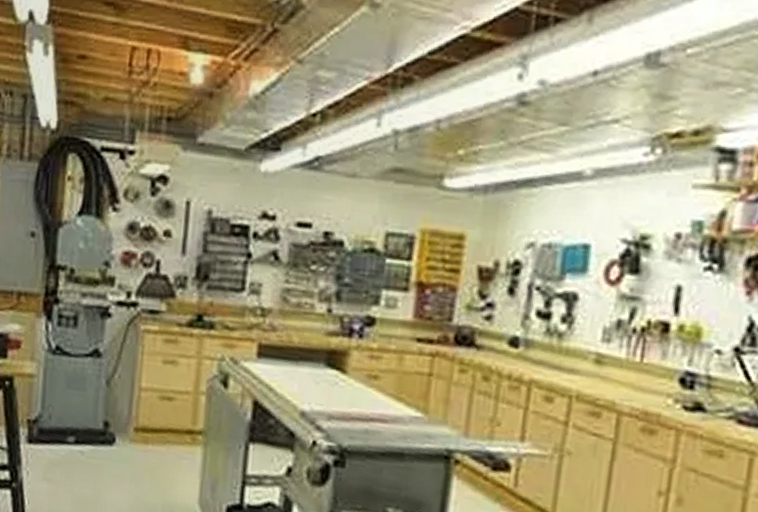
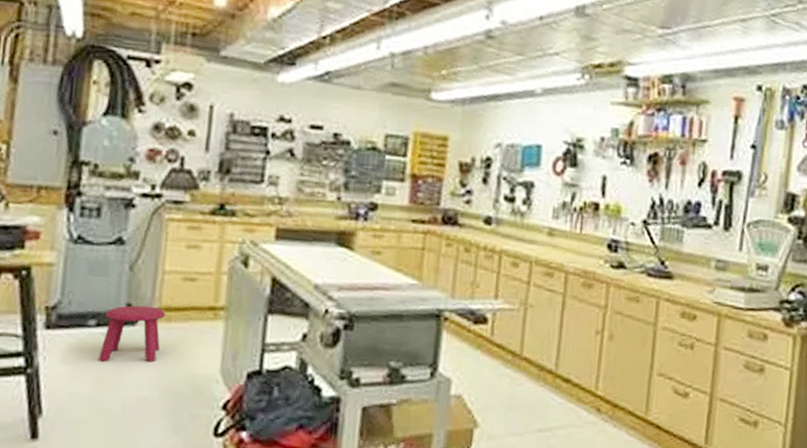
stool: none [77,423,143,486] -> present [98,305,166,362]

